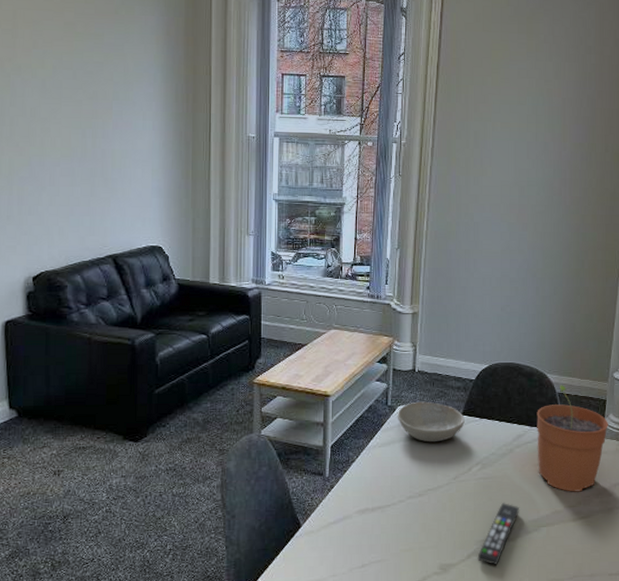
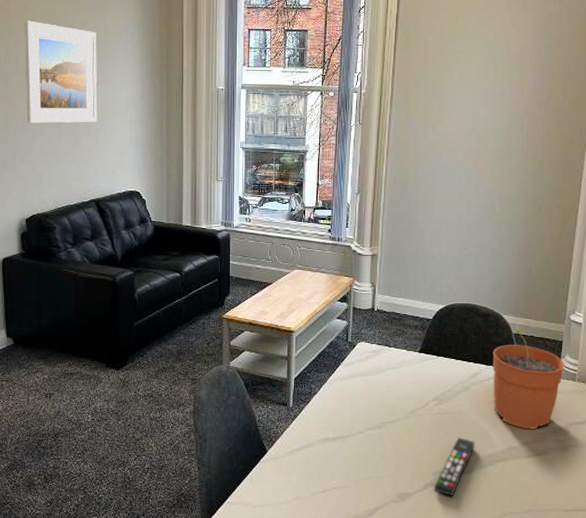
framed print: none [33,58,115,172] -> present [24,20,98,124]
bowl: present [397,401,465,443] -> none [357,339,422,378]

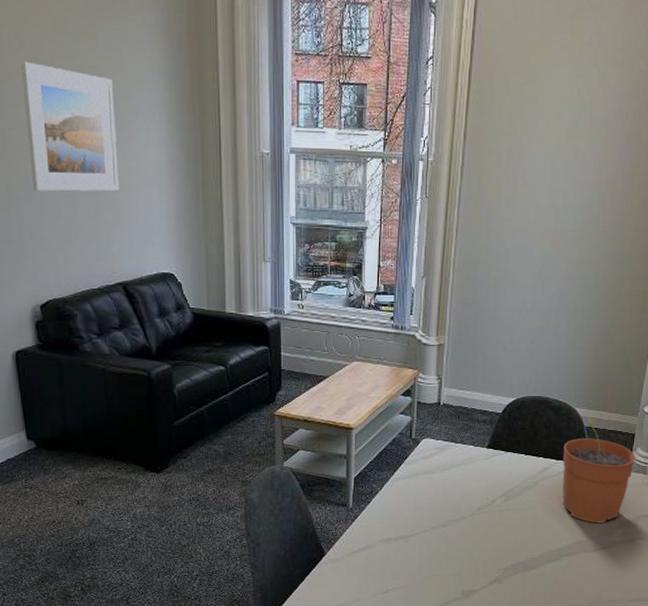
remote control: present [434,436,476,496] -> none [499,532,543,591]

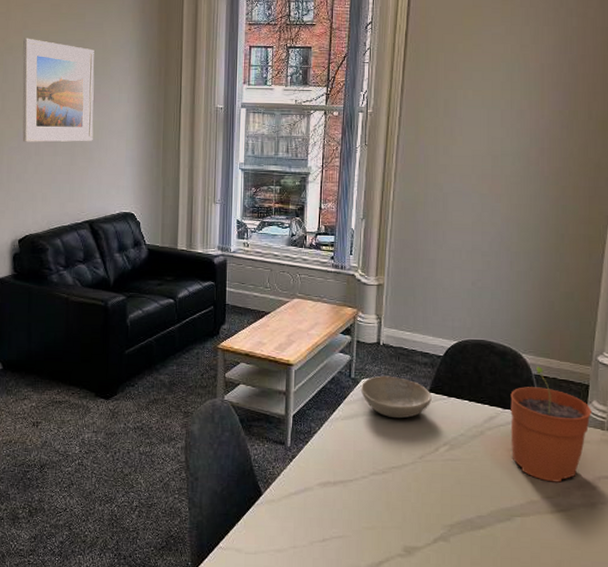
bowl: none [421,434,490,475] -> present [360,375,432,419]

